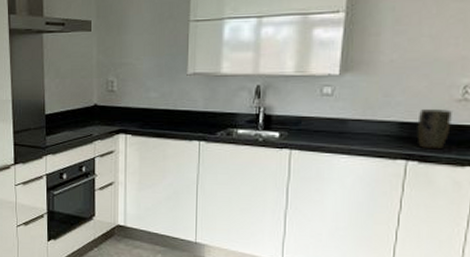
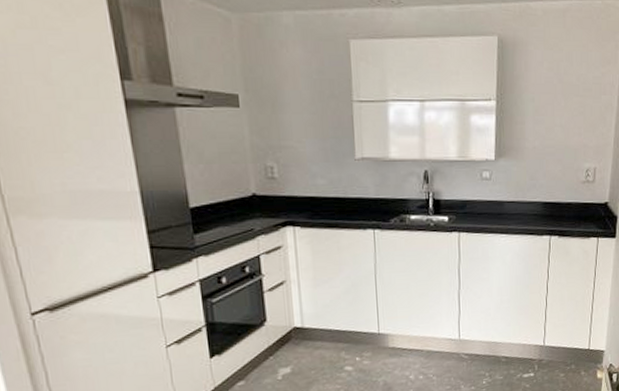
plant pot: present [416,109,452,150] -> none [556,190,579,225]

